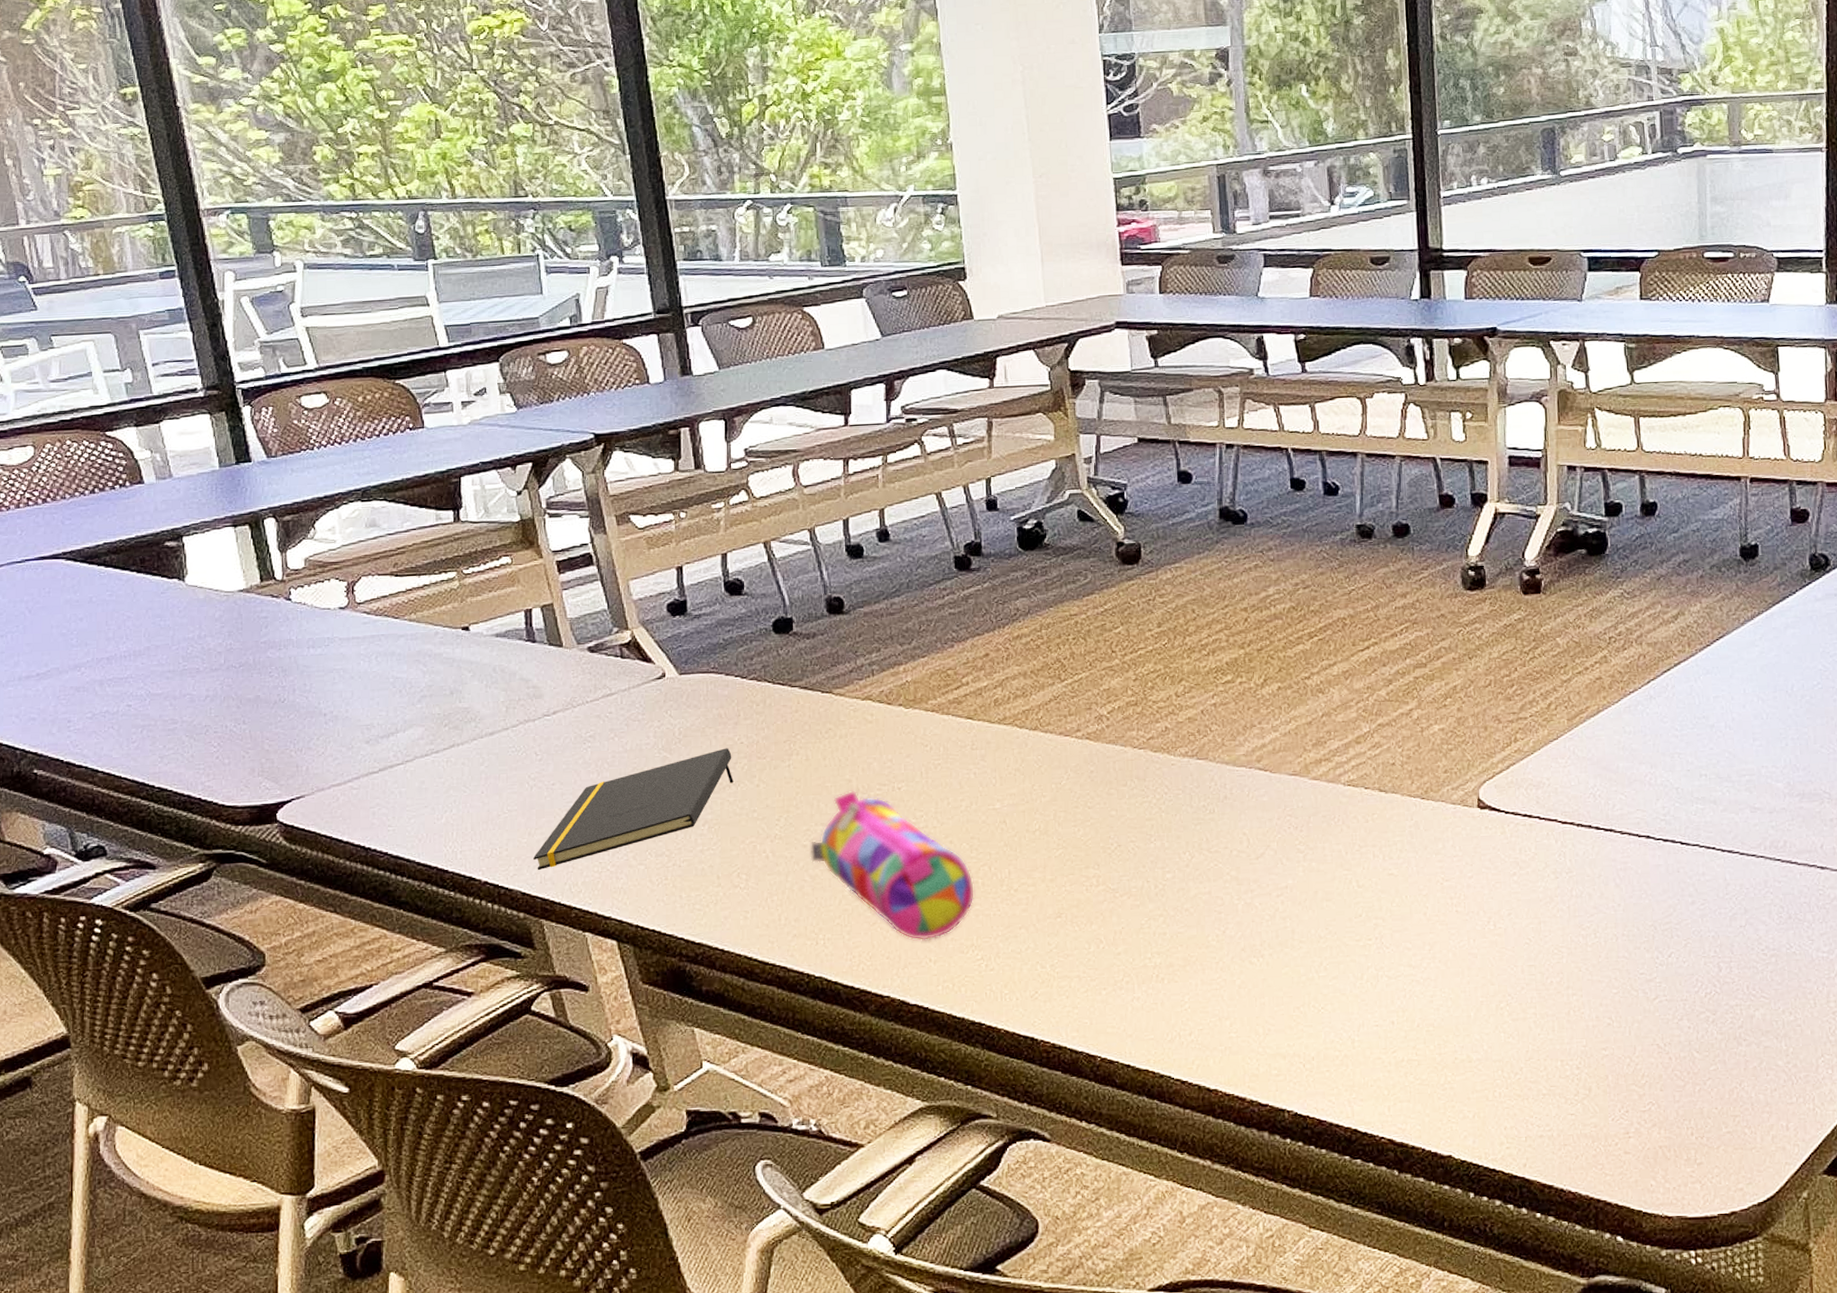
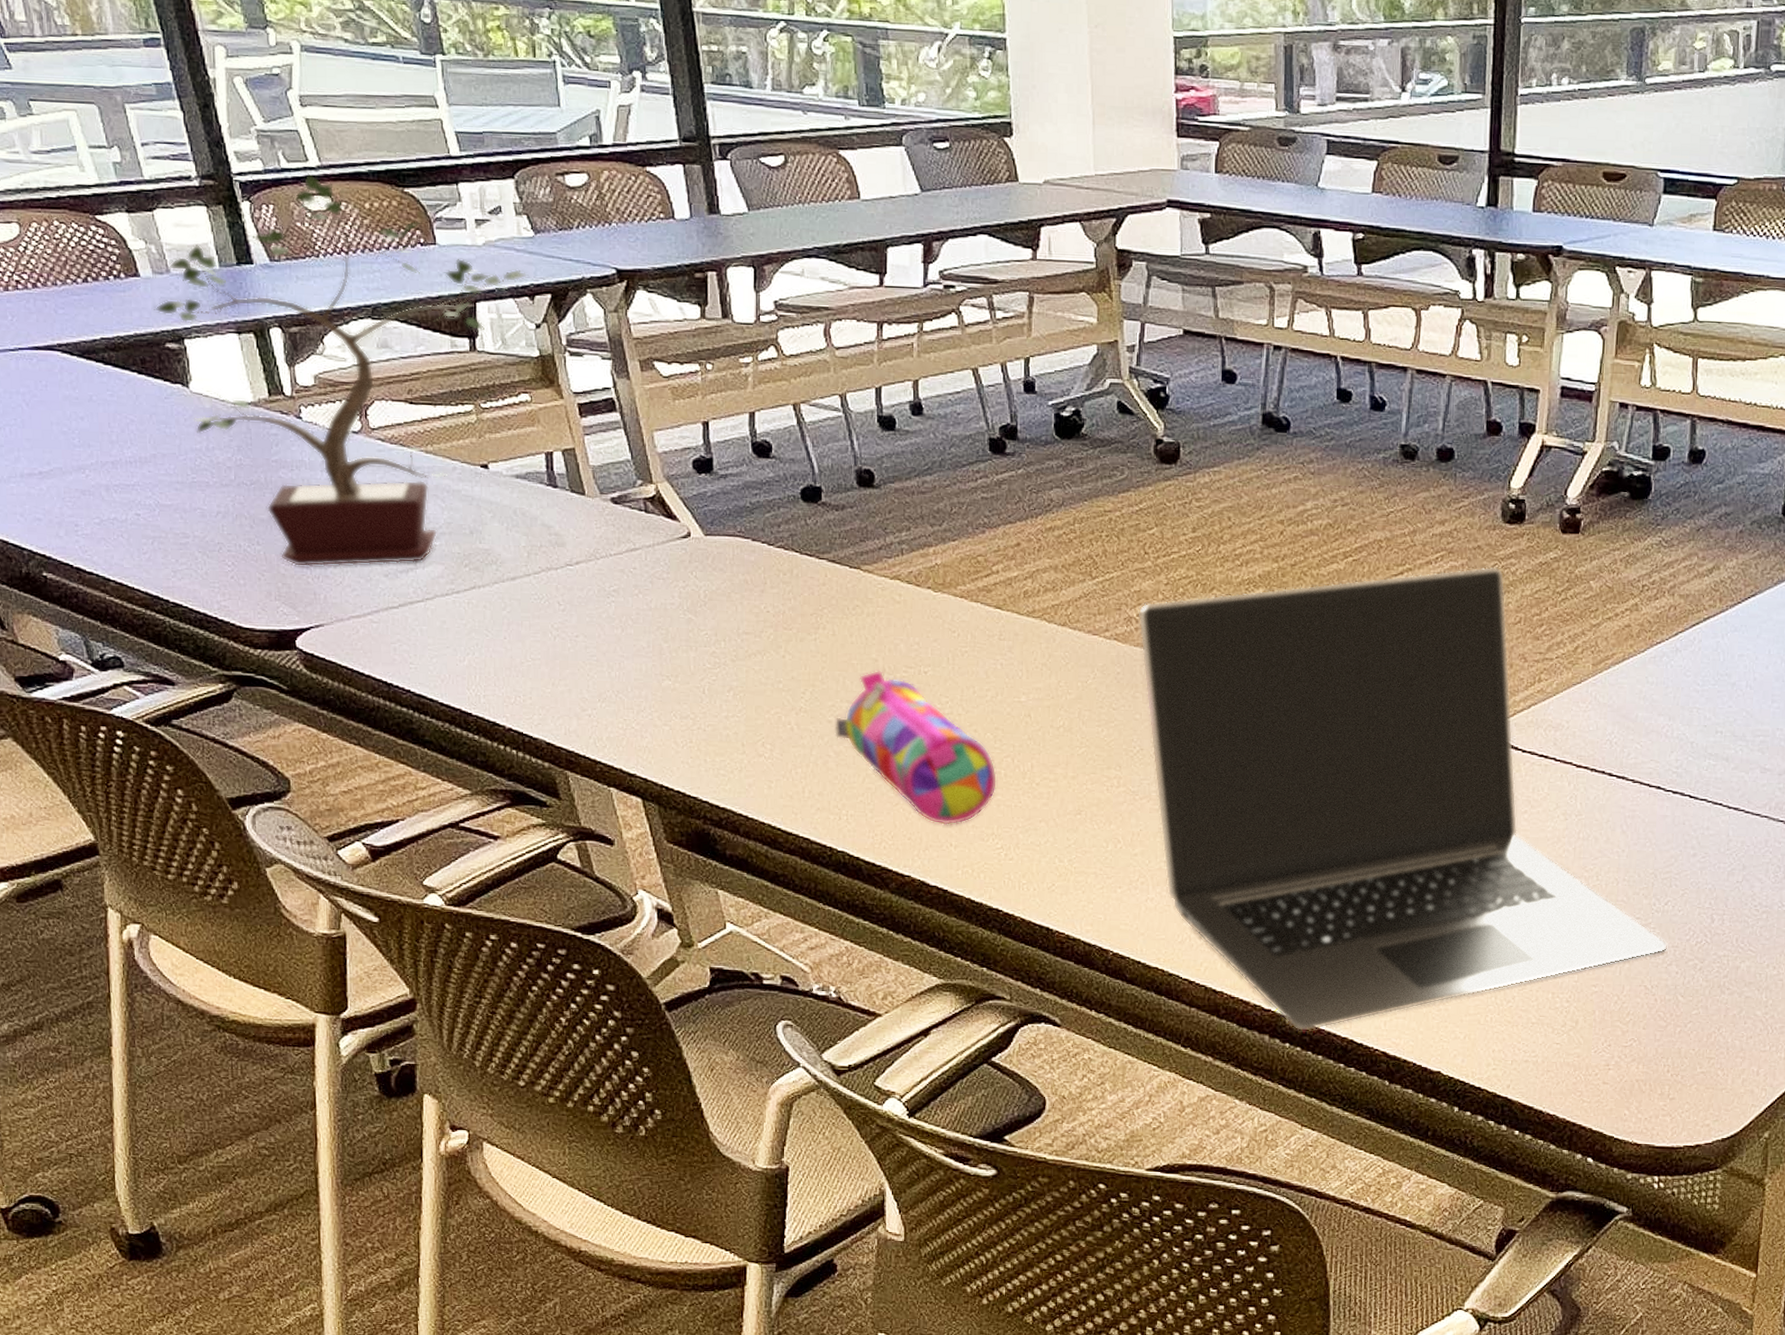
potted plant: none [155,375,511,742] -> present [154,173,529,567]
notepad: present [533,748,733,870] -> none [558,615,759,721]
laptop: none [1108,633,1677,1125] -> present [1138,566,1668,1032]

